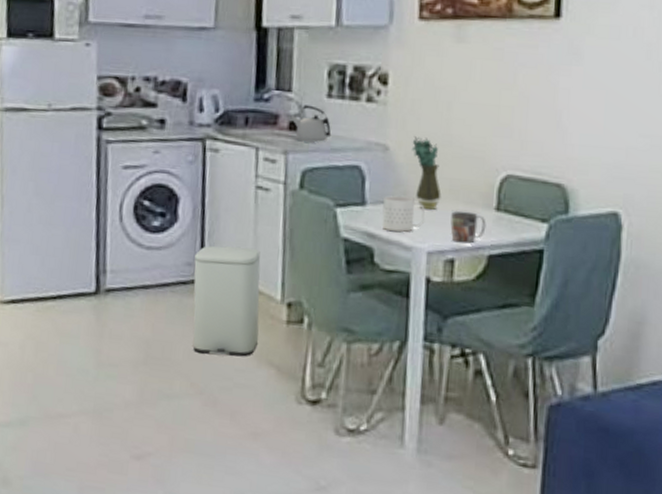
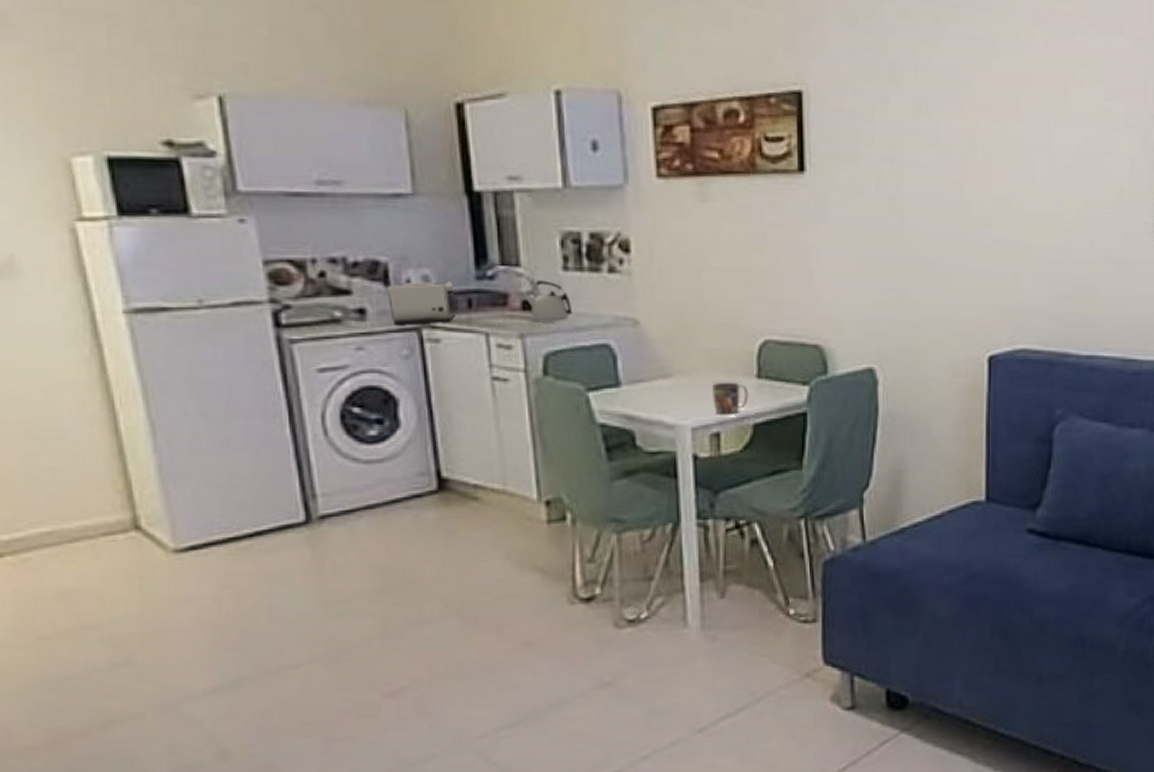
toaster: none [183,99,236,137] -> present [387,280,457,325]
pedal bin: present [192,246,261,357] -> none [428,447,518,570]
mug: present [382,195,425,232] -> none [639,372,686,411]
vase: present [411,136,442,210] -> none [663,307,700,383]

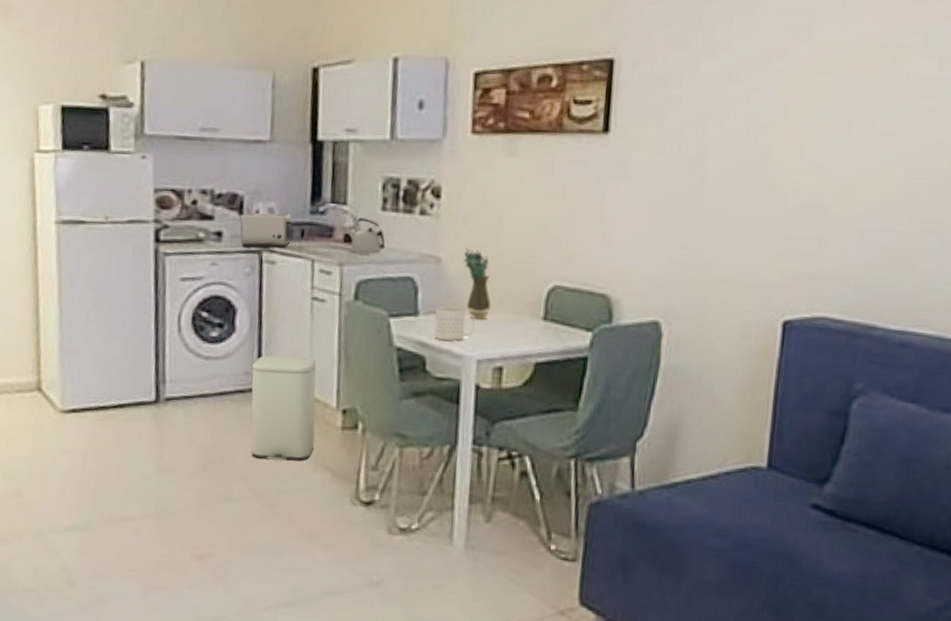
pedal bin: none [428,447,518,570] -> present [251,355,317,462]
mug: none [639,372,686,411] -> present [434,306,476,341]
vase: none [663,307,700,383] -> present [463,248,491,320]
mug: present [712,382,749,416] -> none [499,320,534,353]

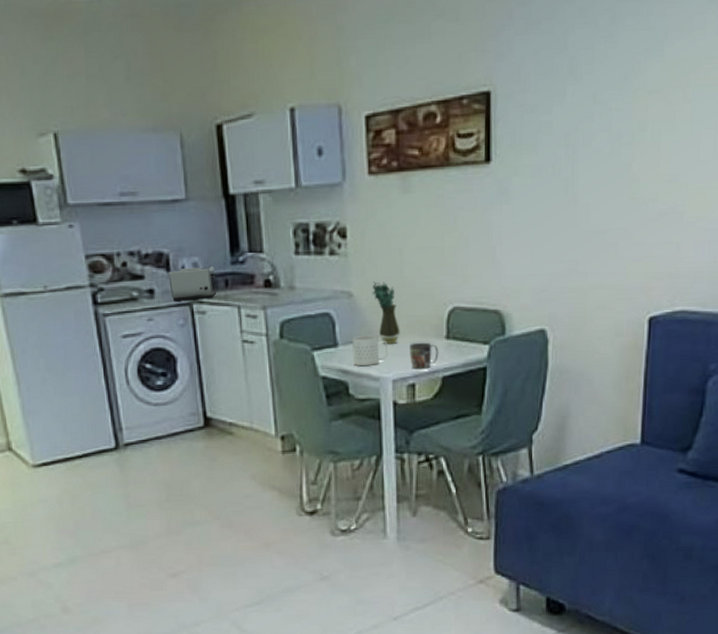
pedal bin: present [251,355,317,462] -> none [197,394,261,486]
kettle: present [345,217,386,256] -> none [265,263,302,298]
mug: none [499,320,534,353] -> present [410,342,439,370]

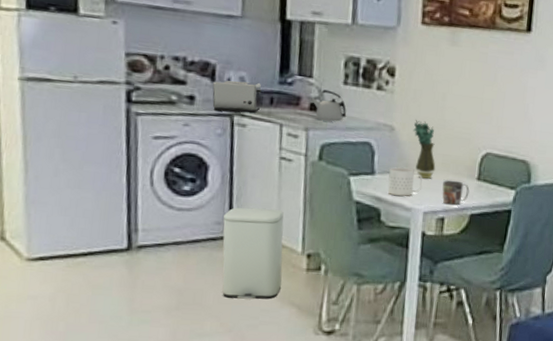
pedal bin: none [197,394,261,486] -> present [222,207,284,300]
kettle: none [265,263,302,298] -> present [311,89,347,123]

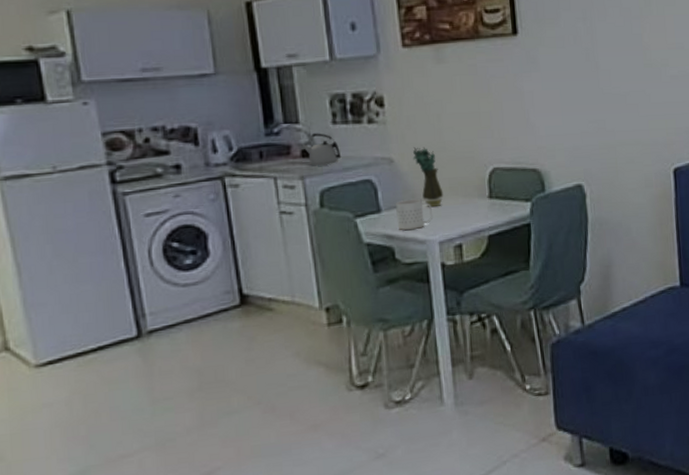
toaster: present [212,80,262,114] -> none [197,138,251,176]
pedal bin: present [222,207,284,300] -> none [232,266,305,369]
mug: present [442,180,470,206] -> none [454,203,483,231]

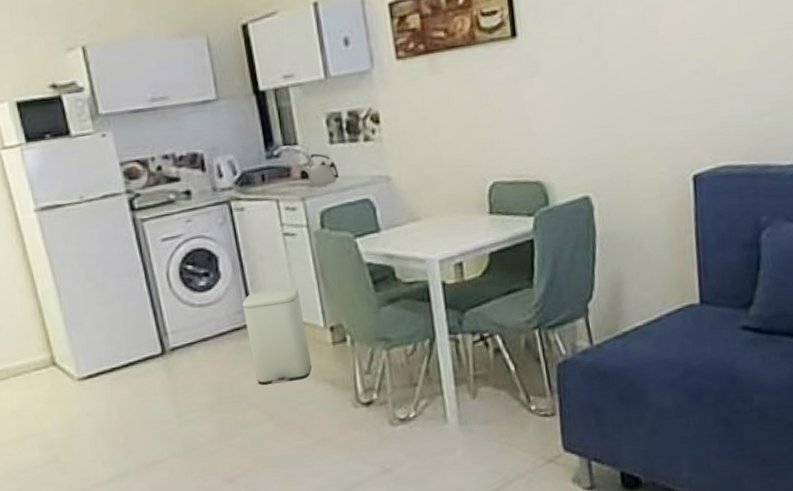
pedal bin: none [232,266,305,369] -> present [242,287,312,385]
mug: present [396,199,433,231] -> none [394,217,433,249]
vase: present [412,147,444,207] -> none [410,163,443,225]

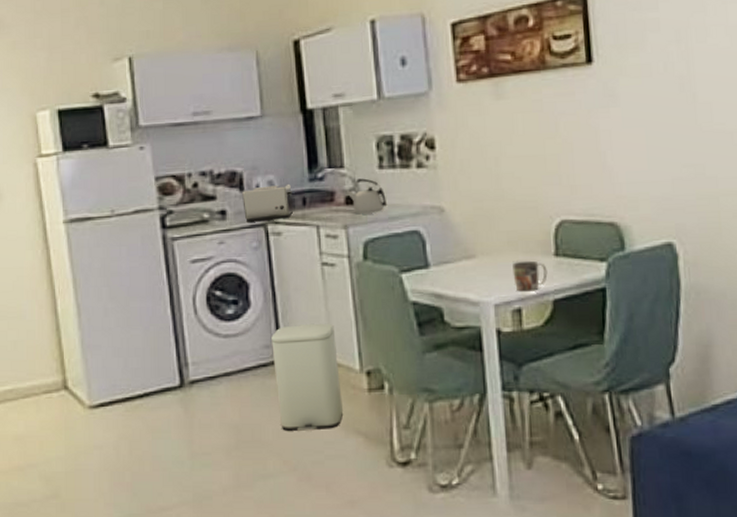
toaster: none [204,162,254,200] -> present [242,183,294,222]
mug: none [453,219,484,249] -> present [512,260,548,293]

